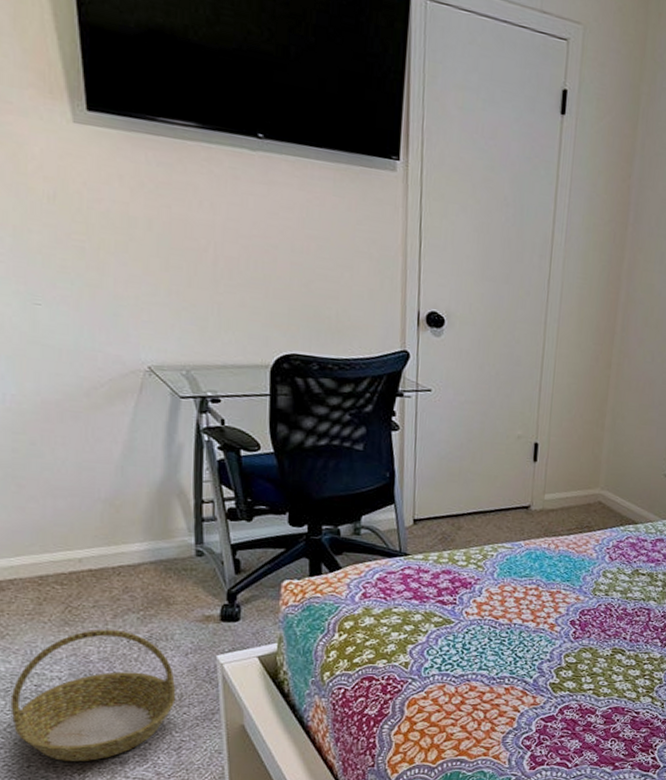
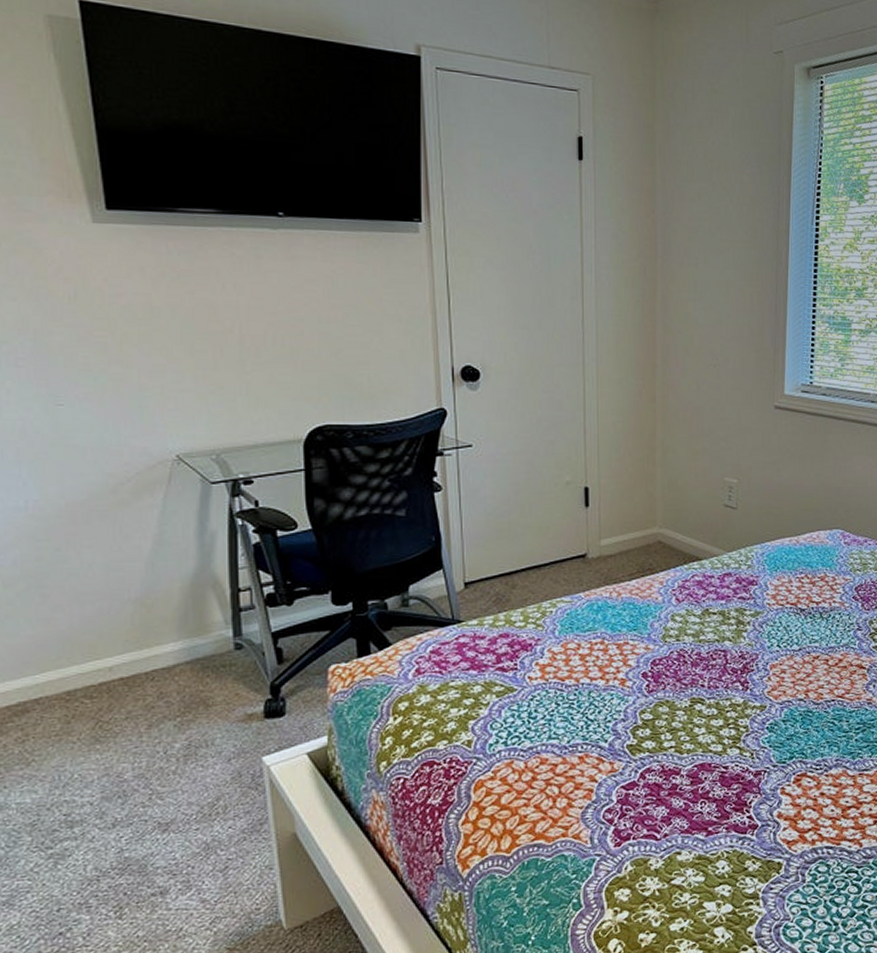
basket: present [10,629,176,761] -> none [37,741,220,899]

